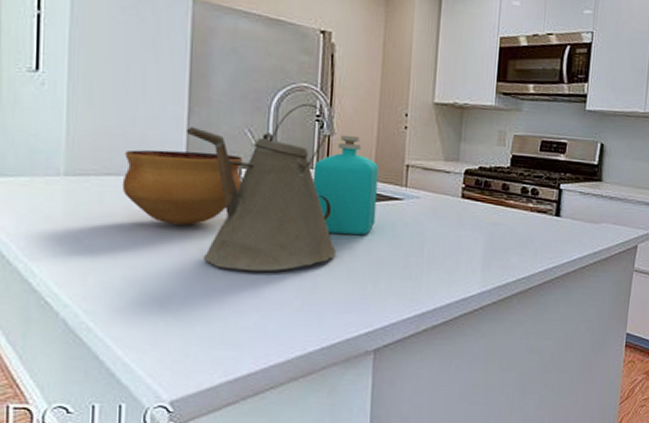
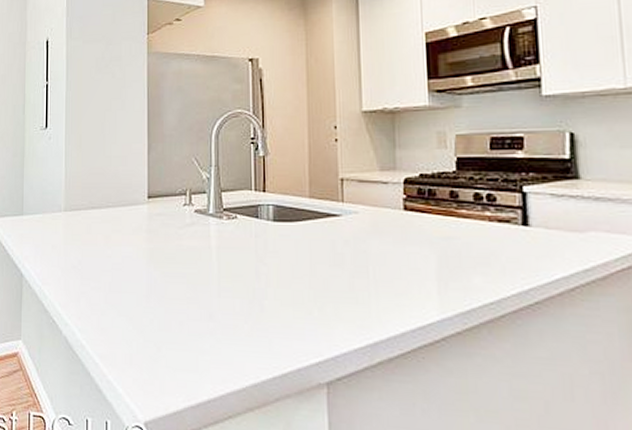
bowl: present [122,149,242,226] -> none [103,183,193,251]
kettle: present [187,103,336,272] -> none [148,128,279,295]
soap bottle: present [312,134,379,235] -> none [252,154,315,255]

